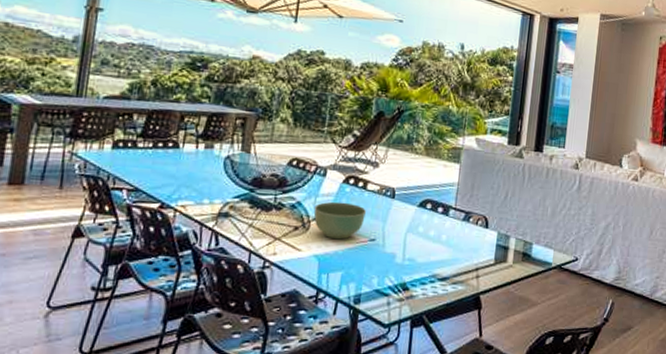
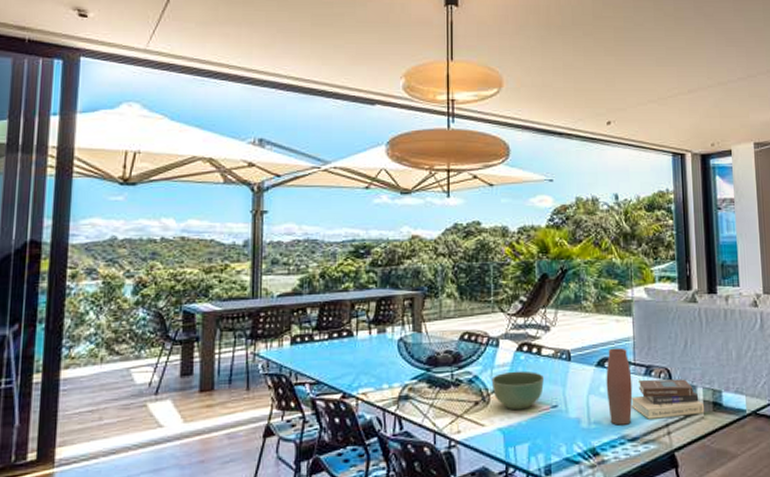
vase: none [424,191,451,265] -> present [606,348,633,425]
books: none [446,224,515,263] -> present [631,379,705,419]

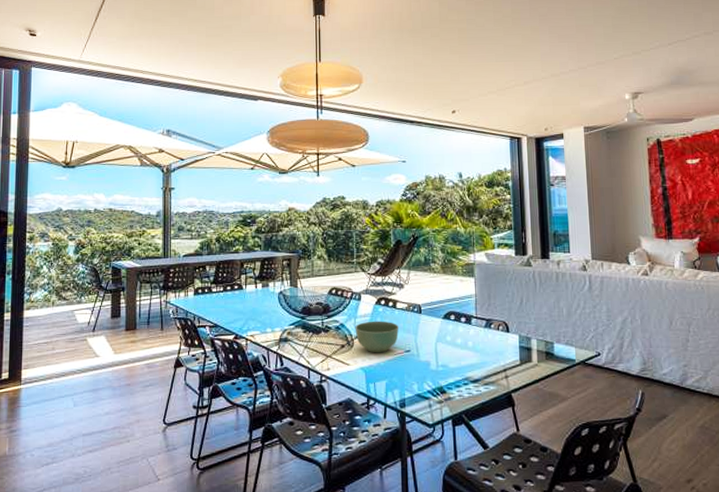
vase: present [606,348,633,425] -> none [451,303,475,369]
books: present [631,379,705,419] -> none [474,331,539,365]

